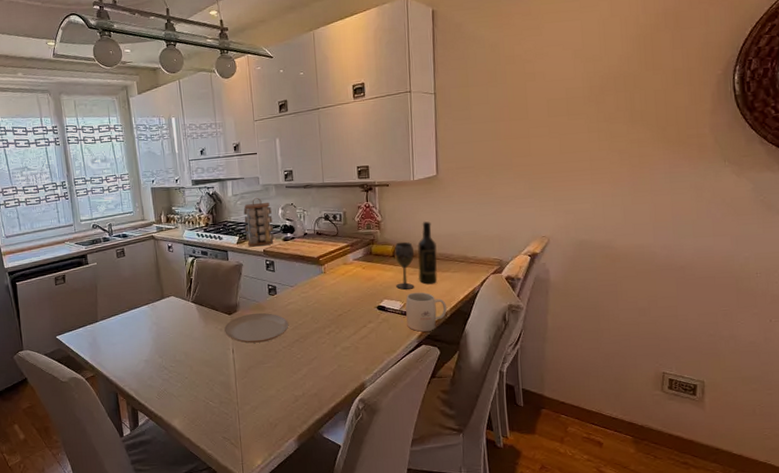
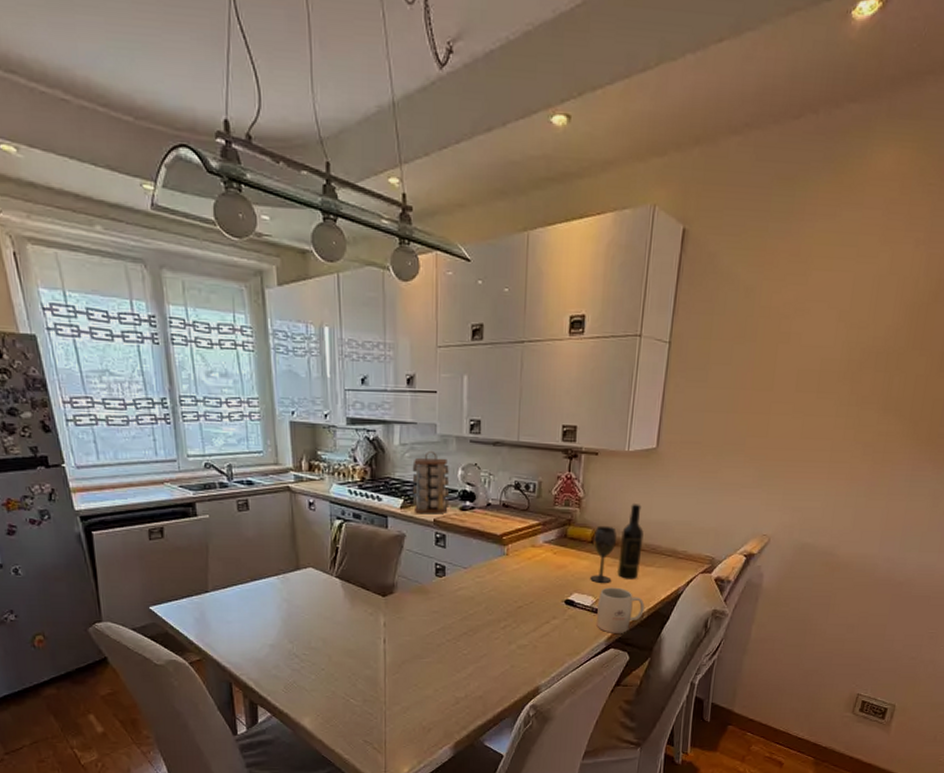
plate: present [224,312,289,343] -> none [376,596,457,633]

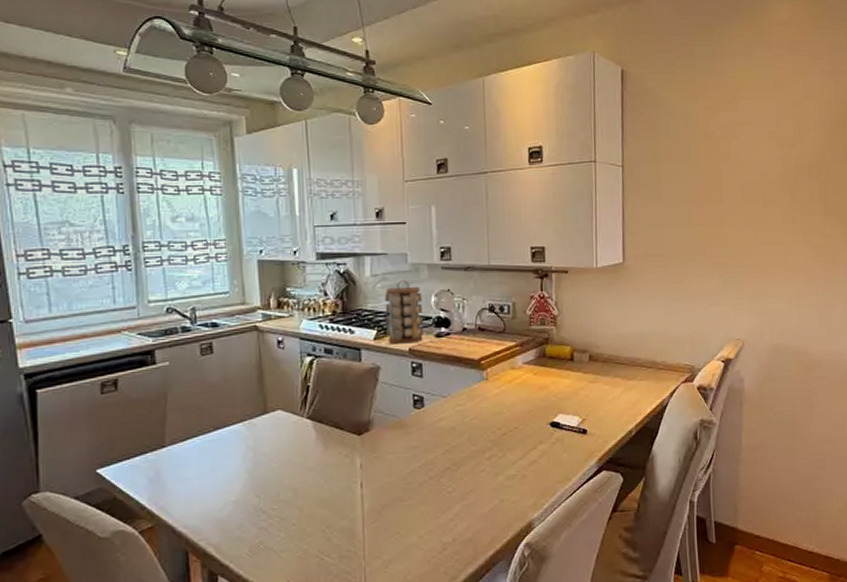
wine glass: present [590,525,617,584] -> none [572,342,596,402]
mug: present [596,587,645,633] -> none [584,404,632,454]
wine bottle: present [616,504,644,579] -> none [599,318,622,395]

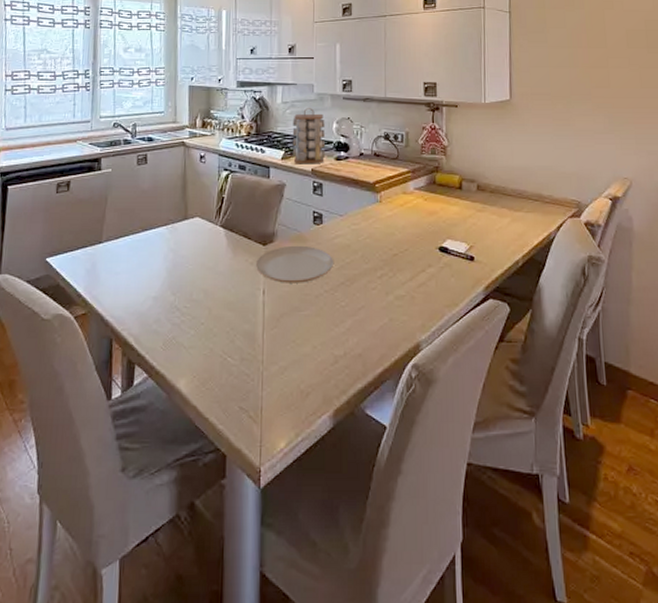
plate: none [351,431,439,474] -> present [256,245,334,283]

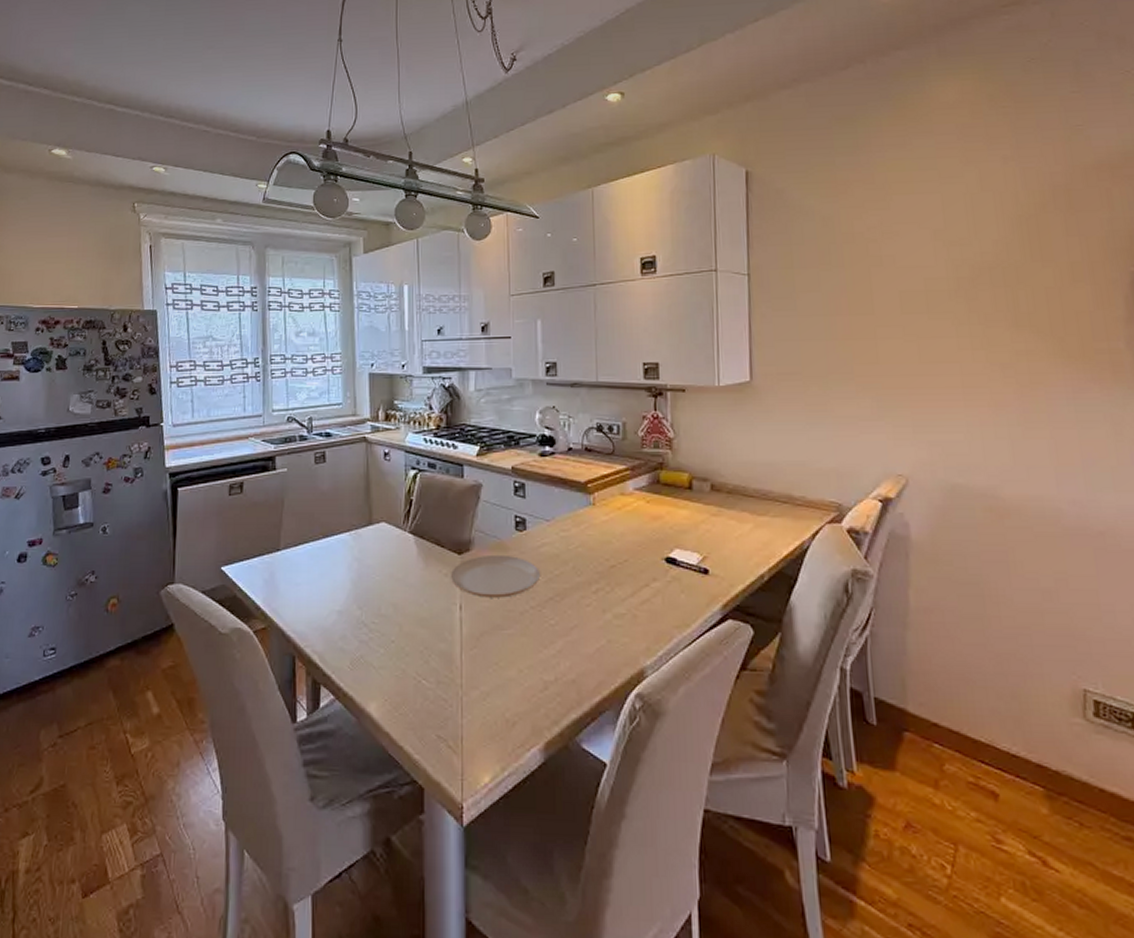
spice rack: present [292,107,326,164] -> none [488,395,528,462]

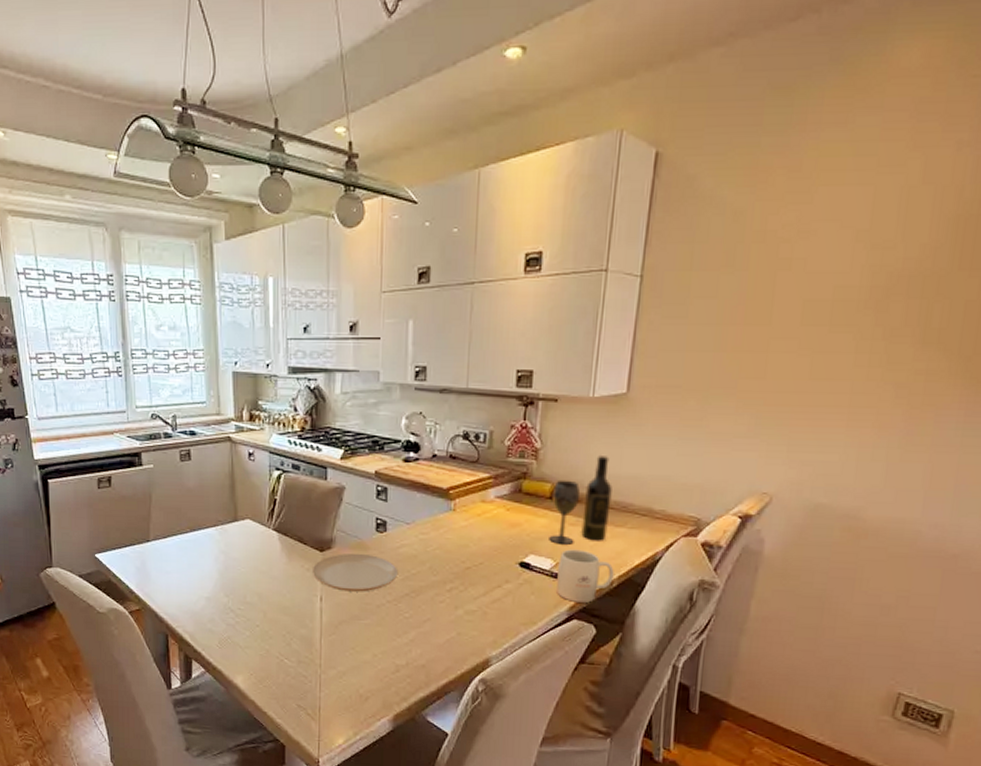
wine glass: none [690,469,719,538] -> present [549,480,581,546]
mug: none [705,541,764,600] -> present [556,549,614,603]
wine bottle: none [723,443,751,532] -> present [580,456,612,541]

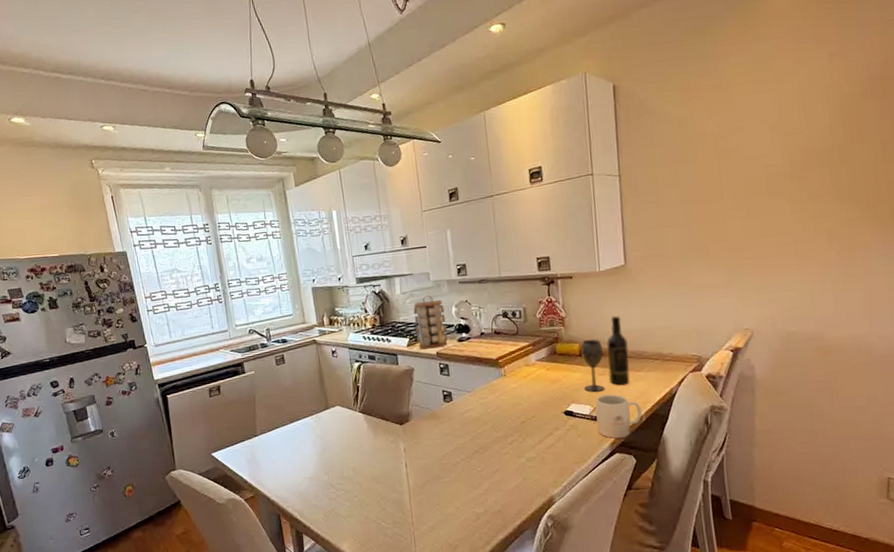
plate: present [313,553,399,592] -> none [396,421,467,456]
spice rack: none [353,398,392,466] -> present [413,294,449,349]

